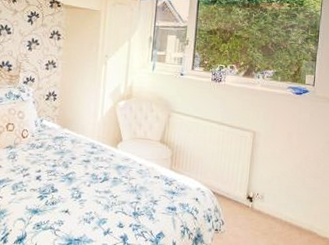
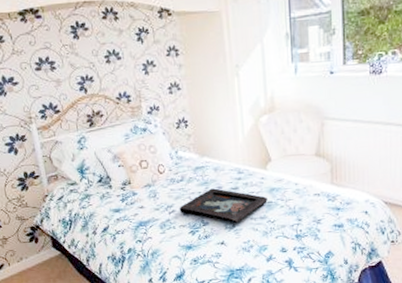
decorative tray: none [33,158,114,195] -> present [179,188,268,224]

